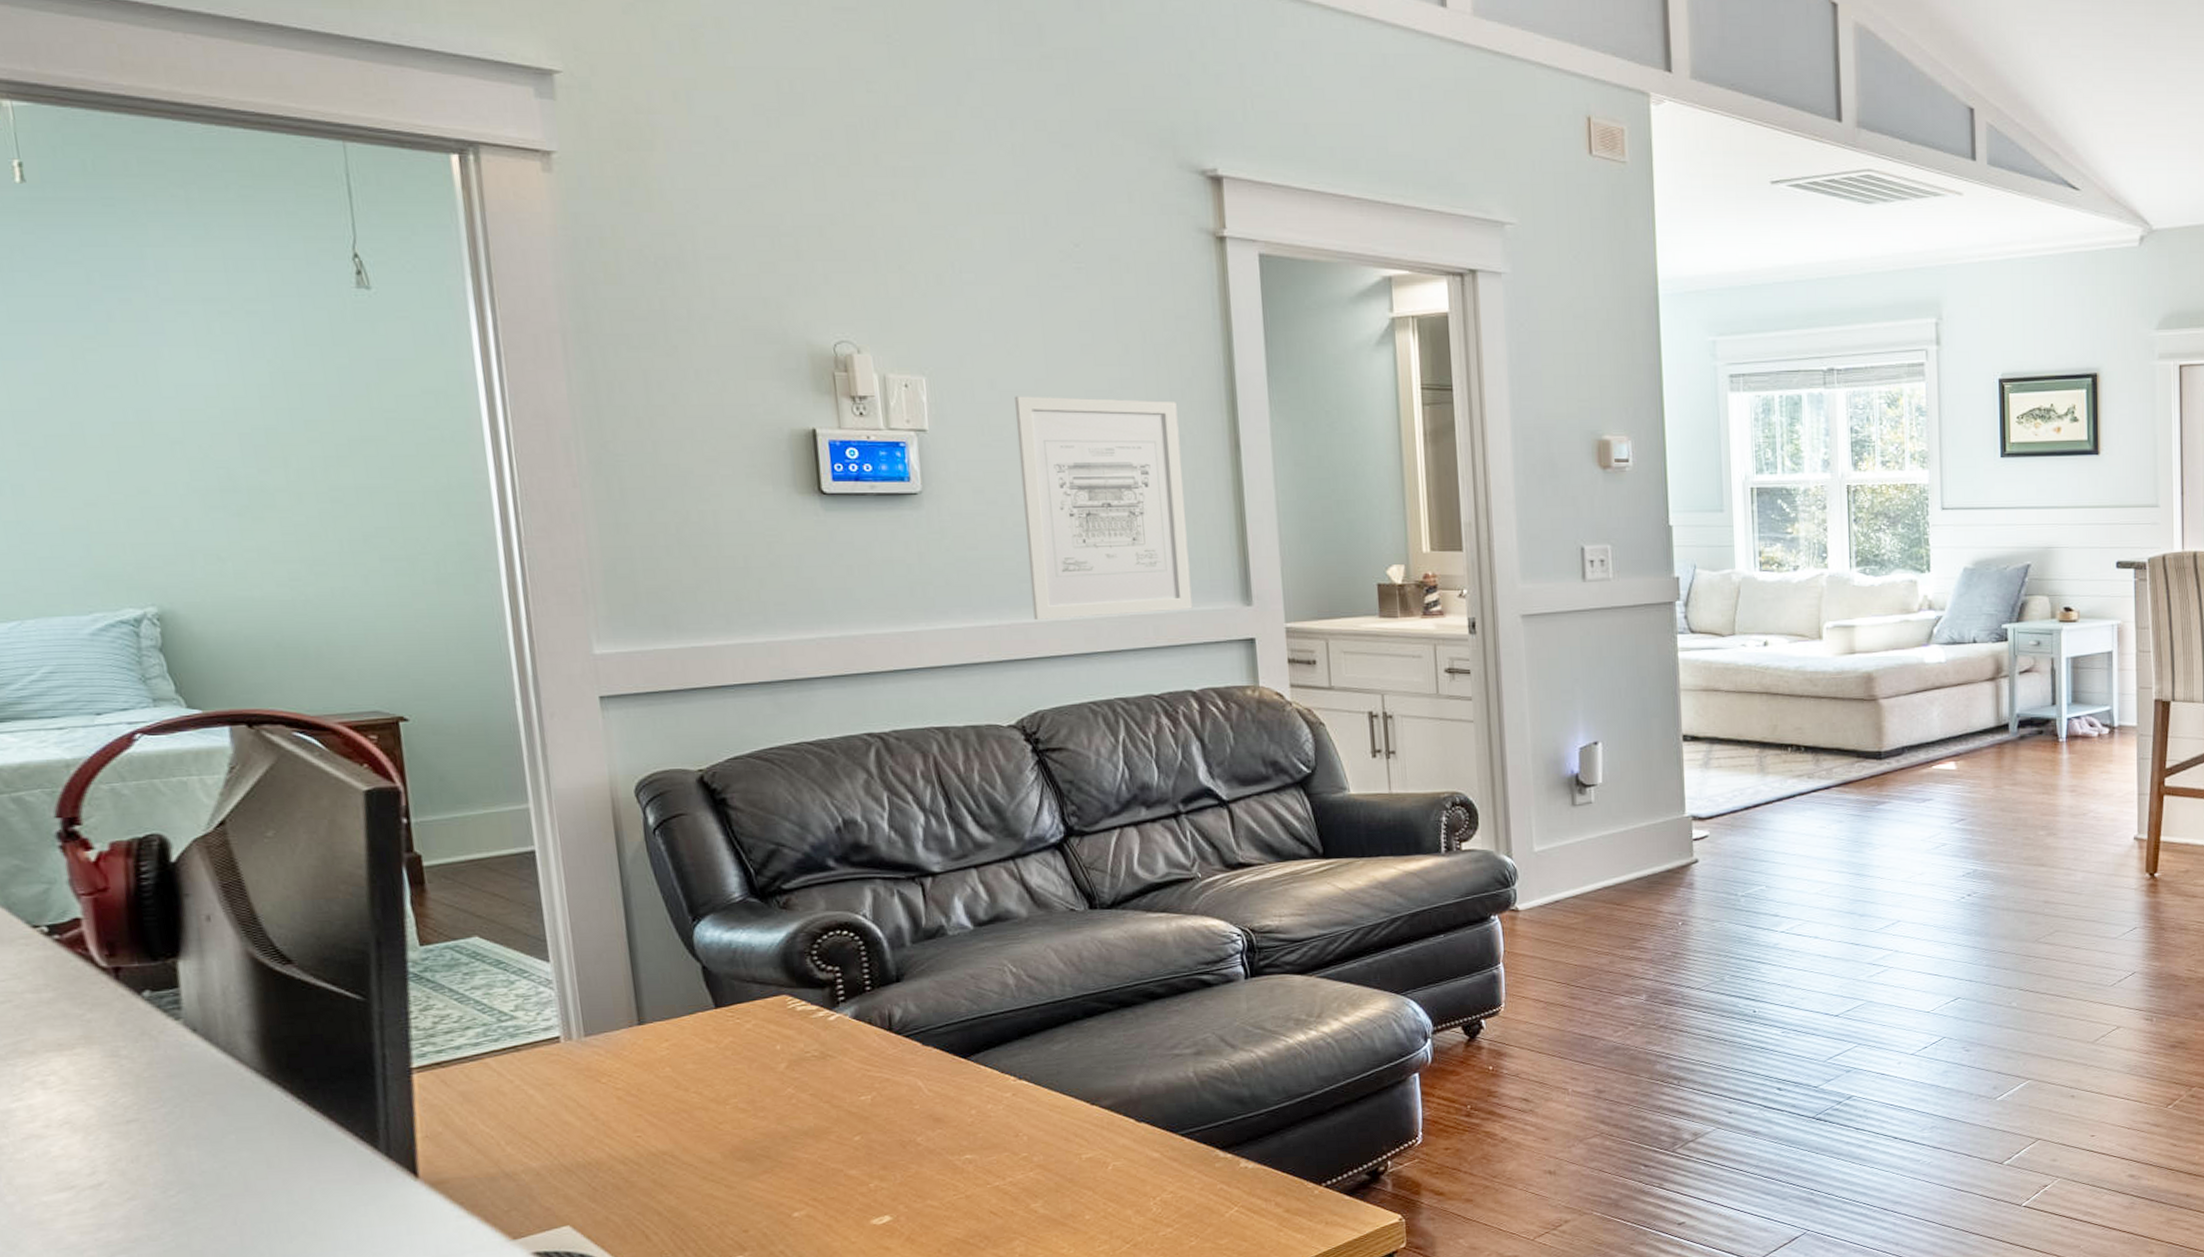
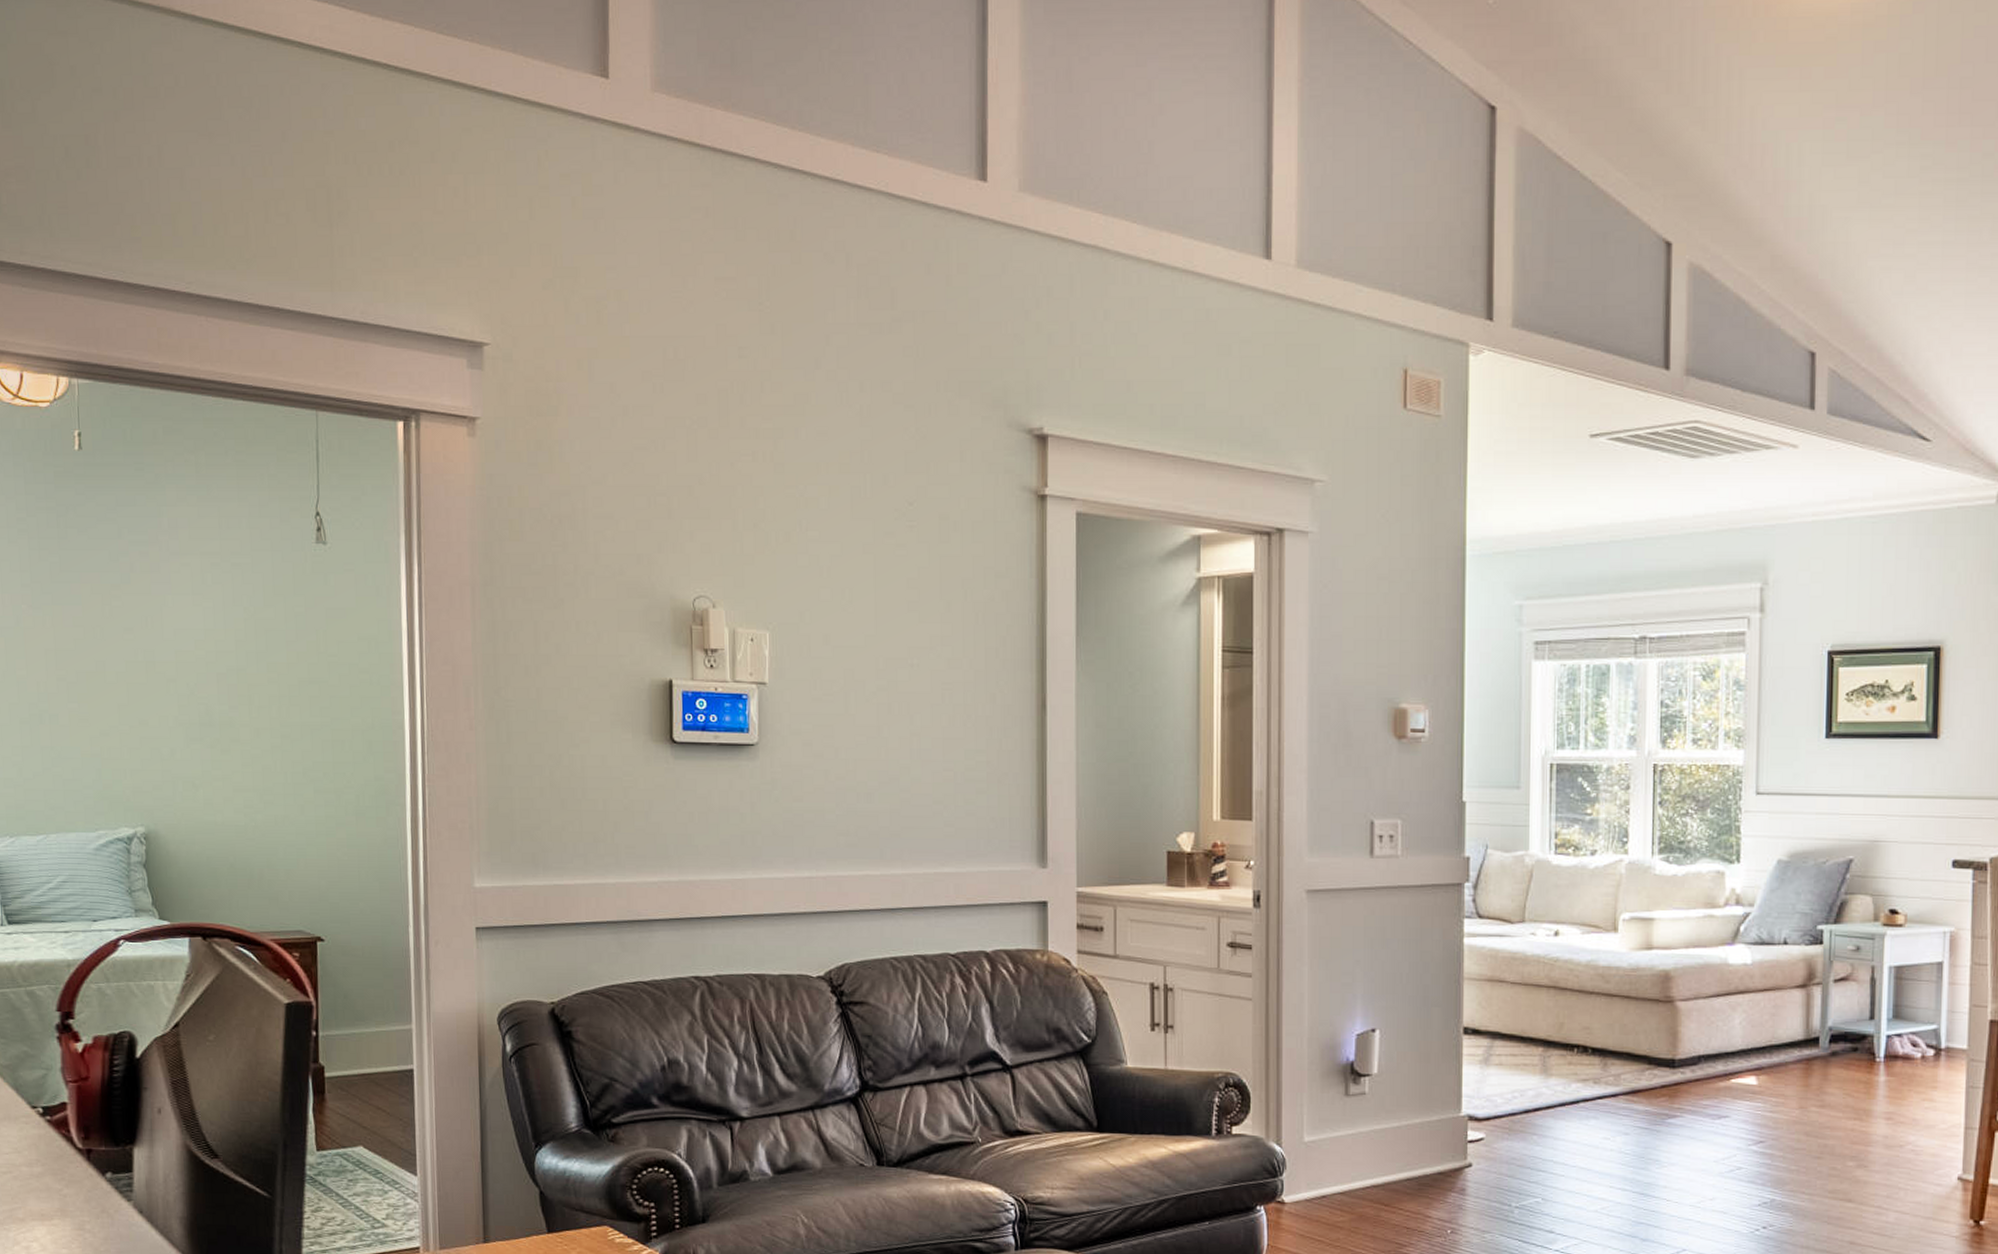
wall art: present [1015,396,1193,620] -> none [845,651,992,873]

